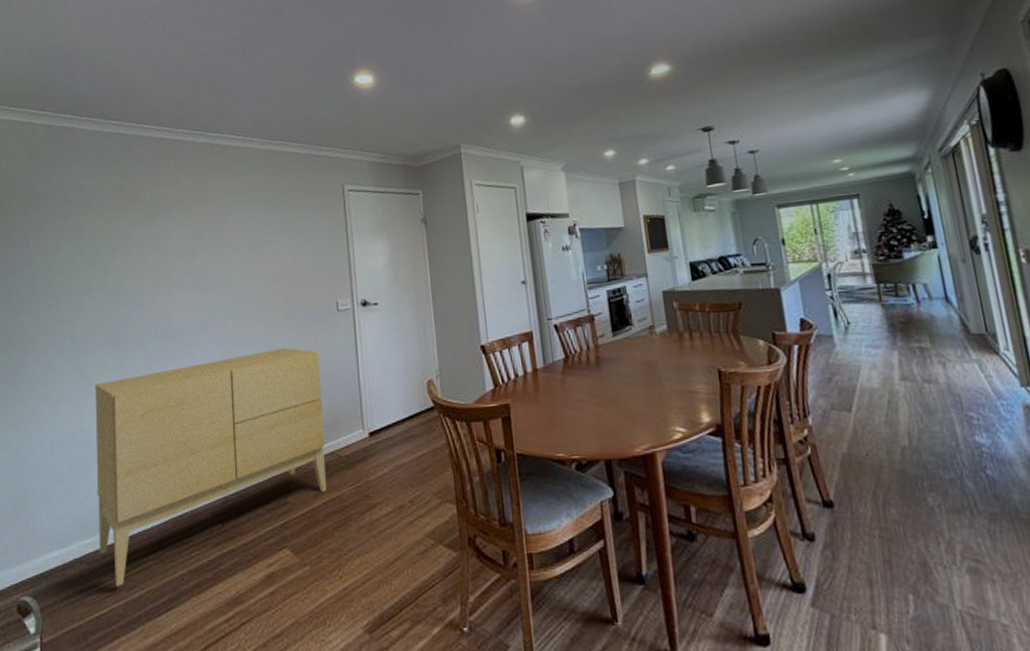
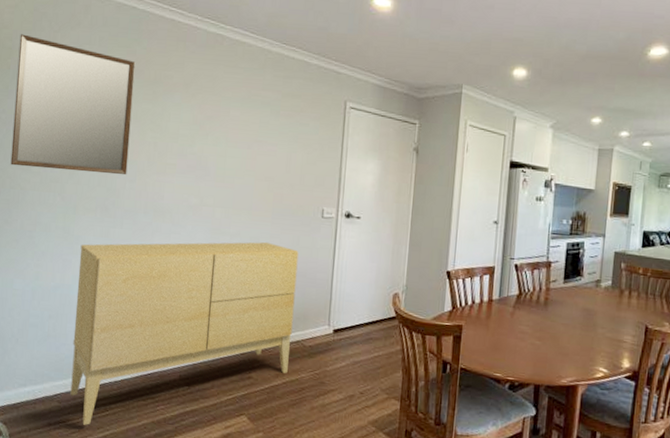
home mirror: none [18,181,133,314] -> present [10,34,136,175]

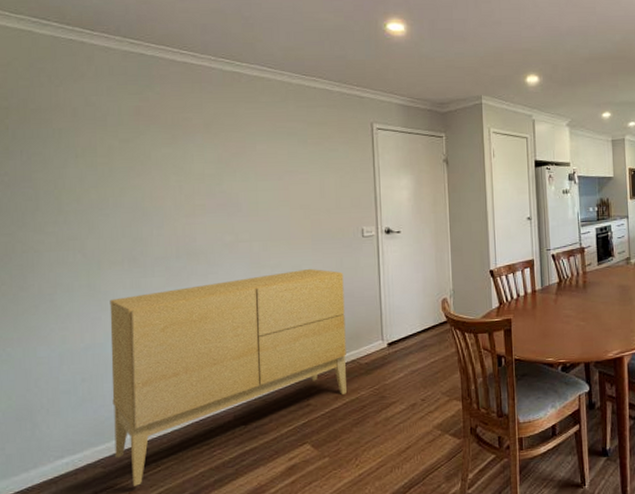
home mirror: present [10,34,136,175] -> none [16,92,153,229]

